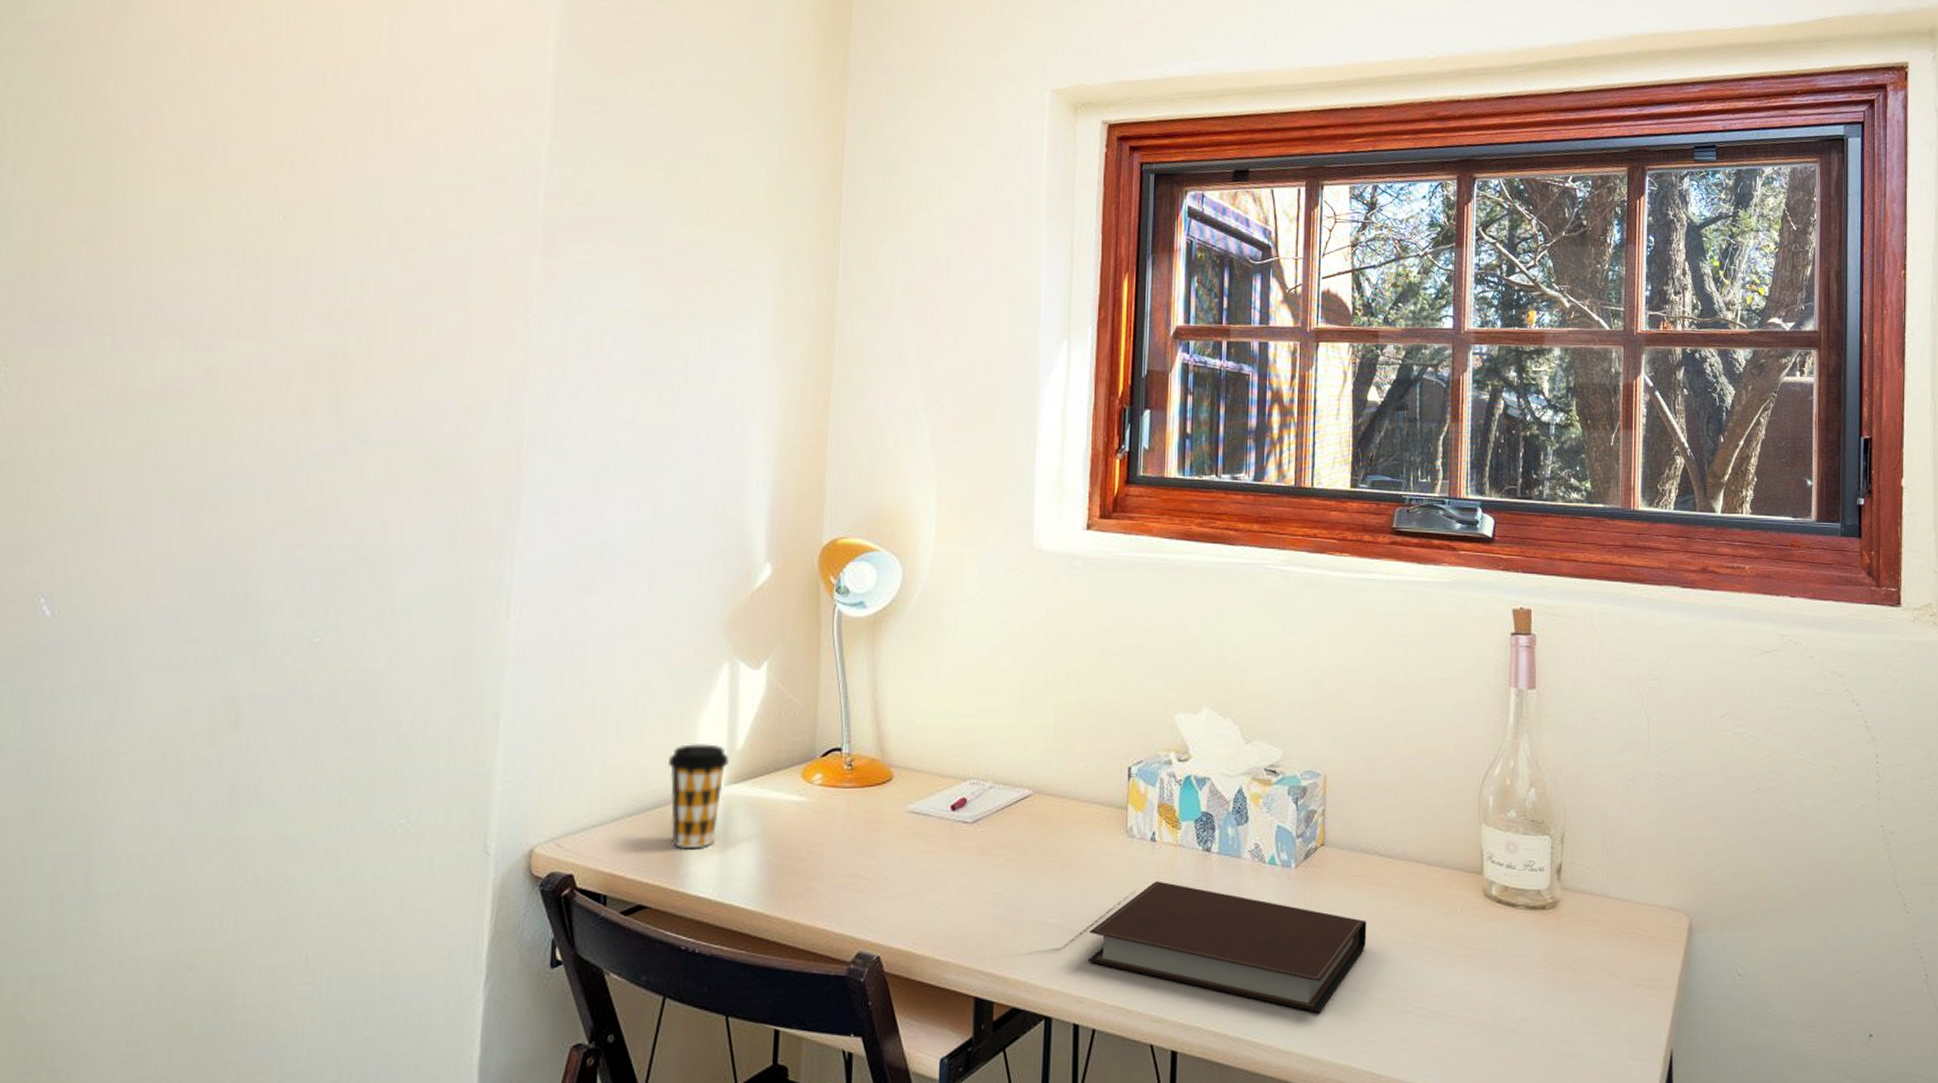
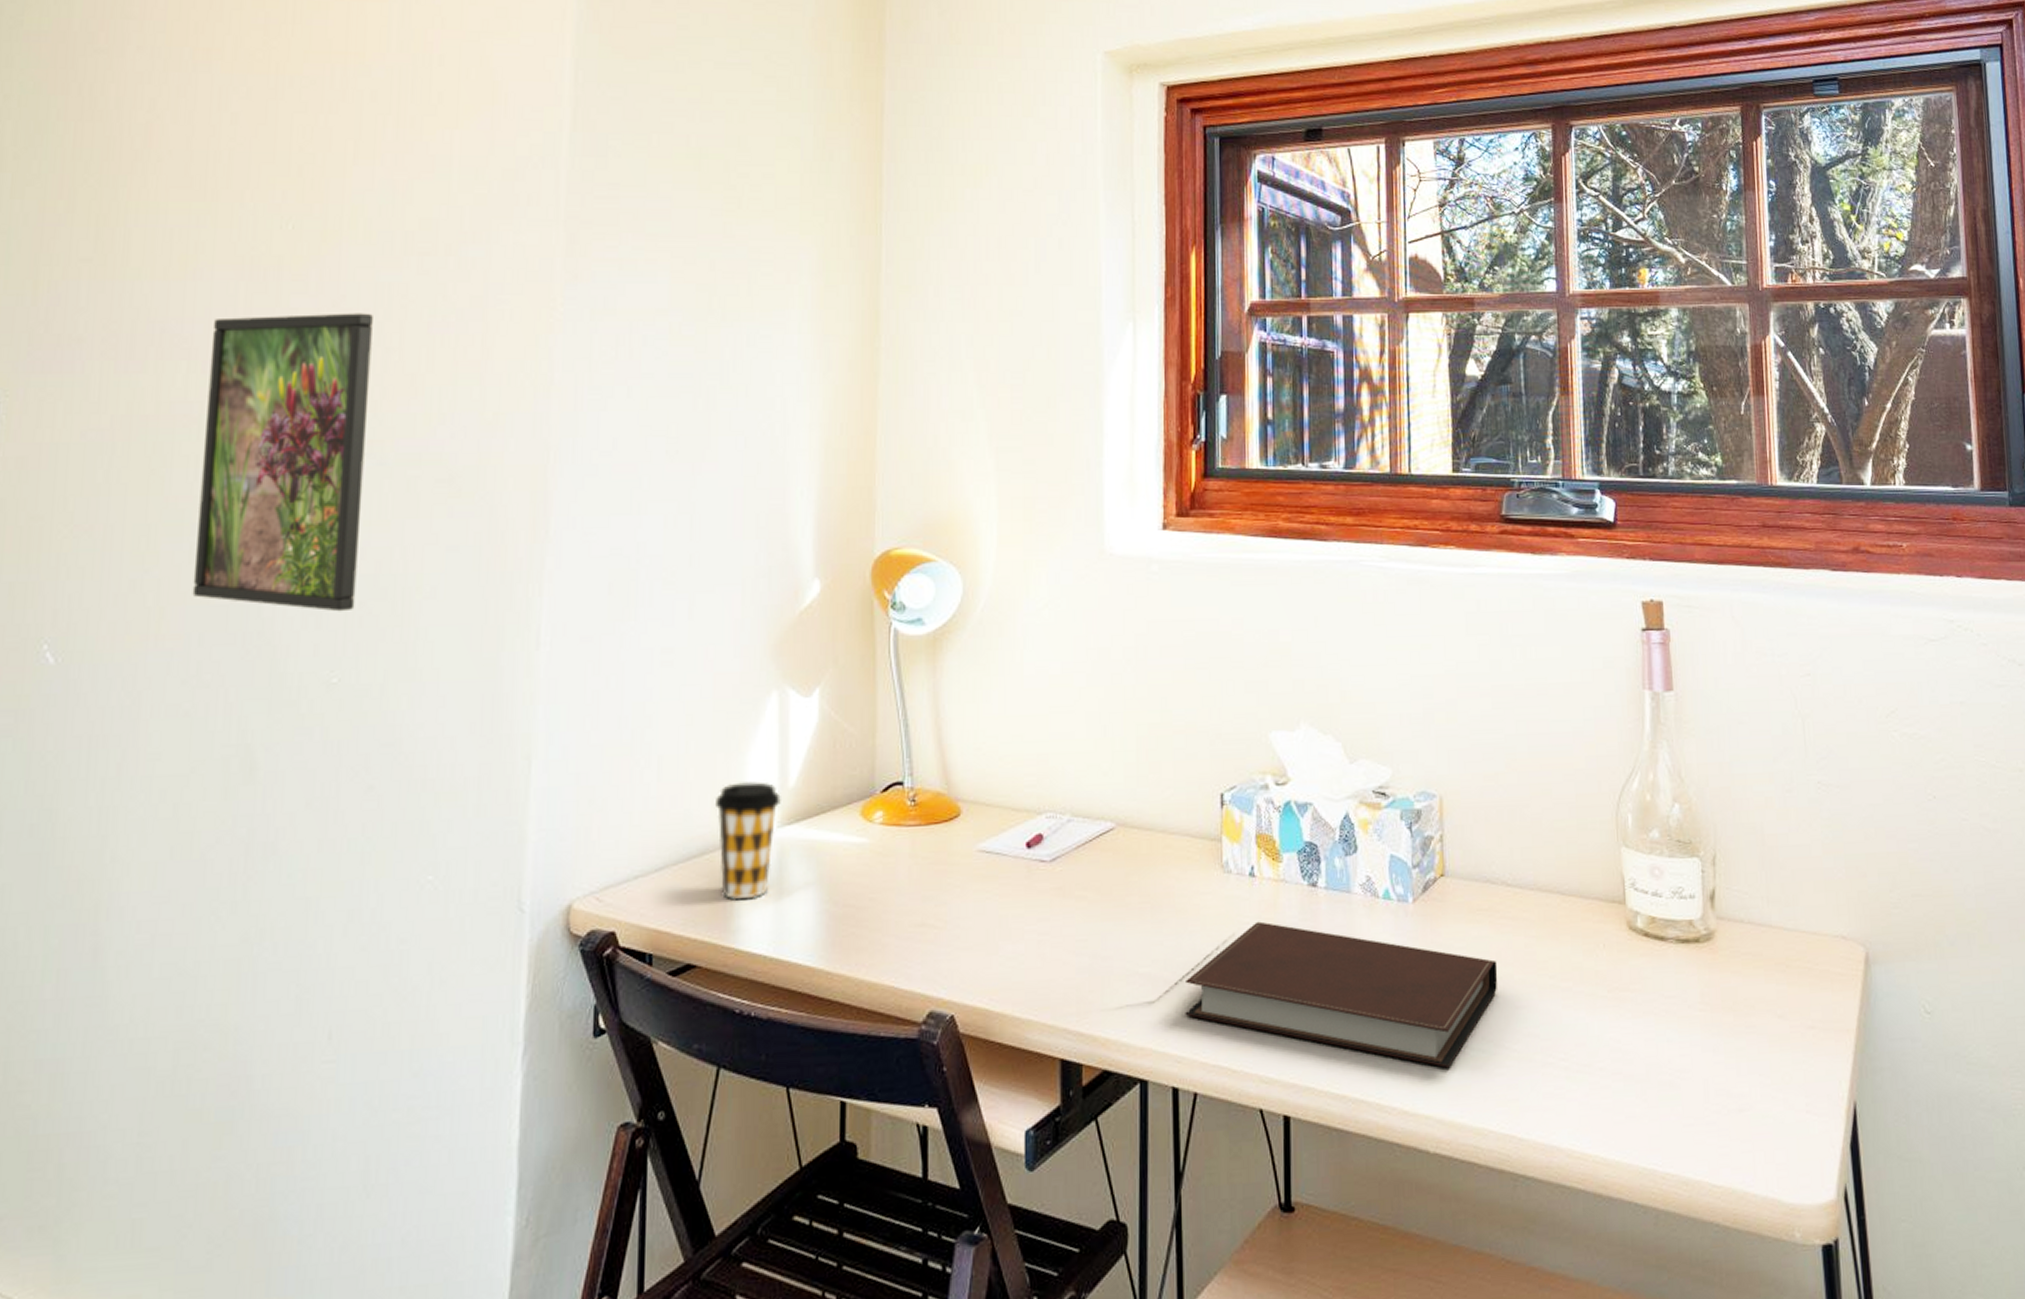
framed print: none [183,301,359,578] -> present [192,313,373,612]

